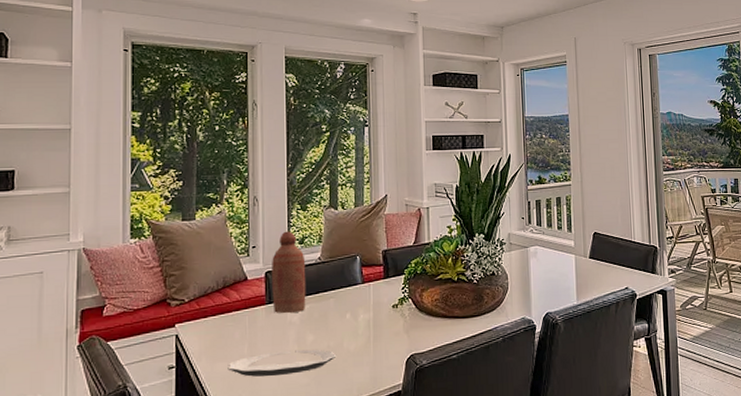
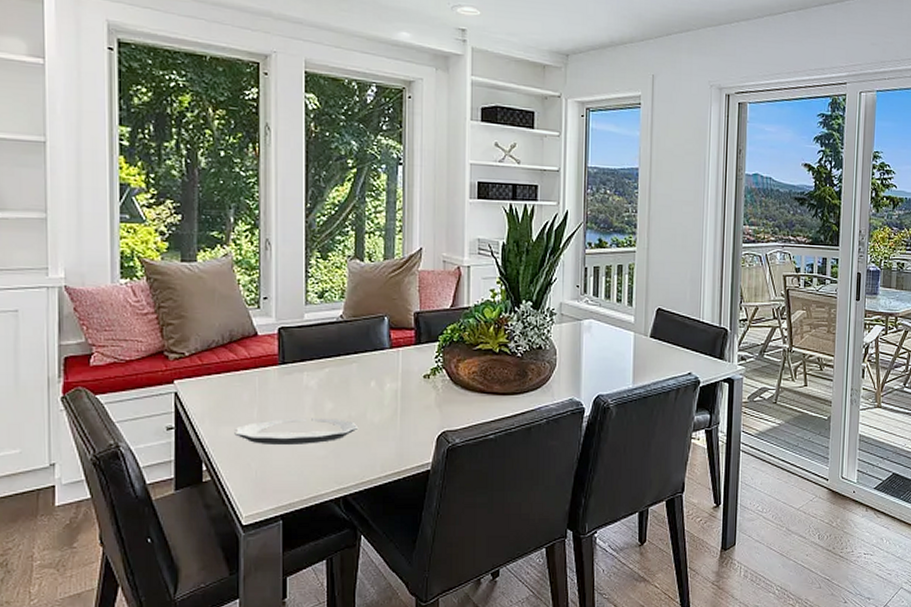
bottle: present [272,231,306,313] -> none [286,282,325,376]

